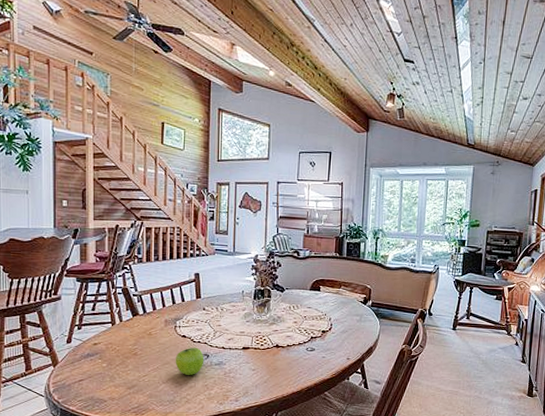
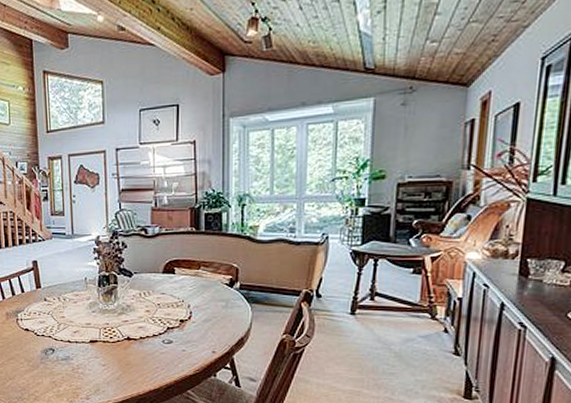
fruit: present [175,347,204,375] -> none [19,341,49,371]

